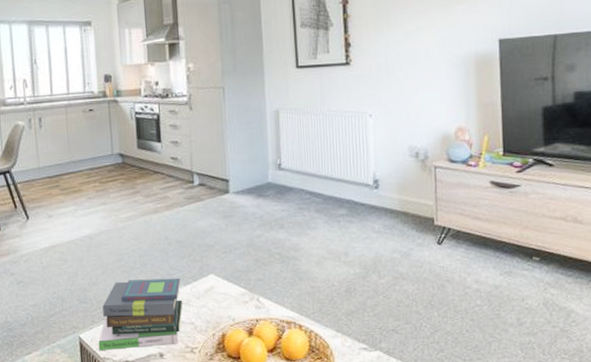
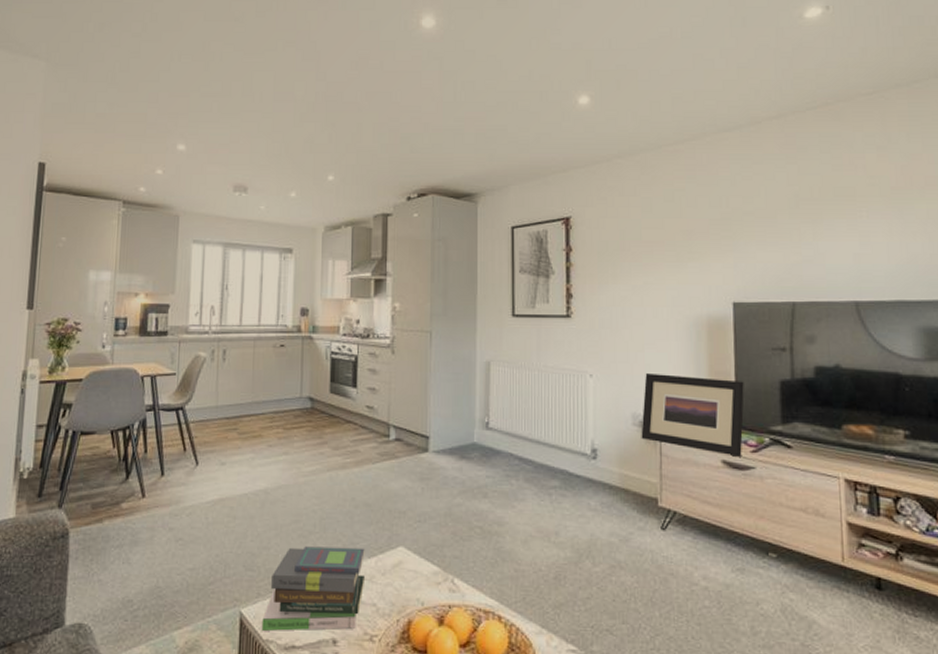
picture frame: none [417,109,510,177] -> present [641,372,744,457]

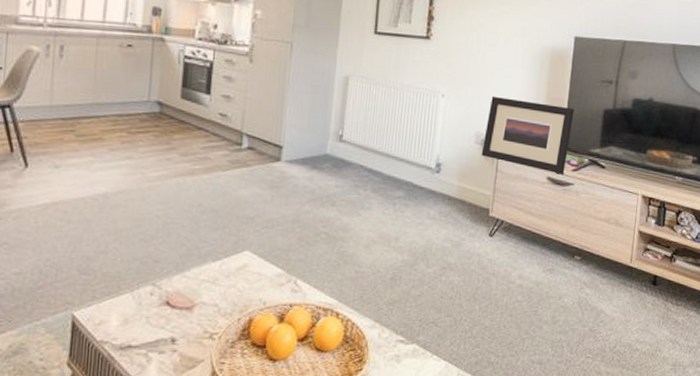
books: present [261,546,366,631] -> none [95,250,210,332]

